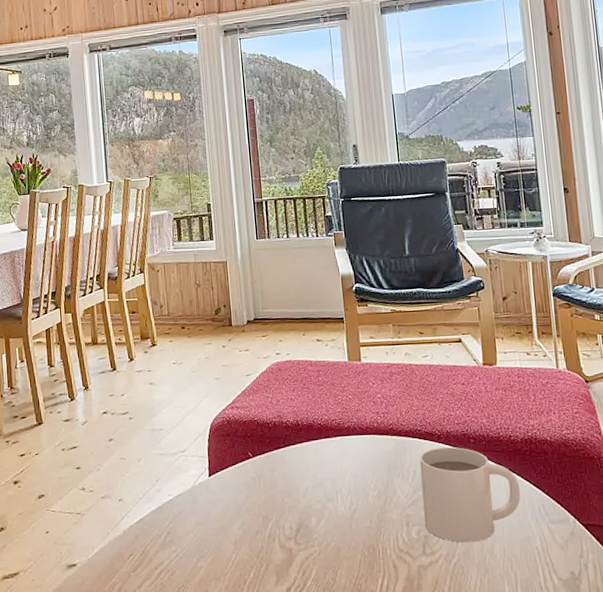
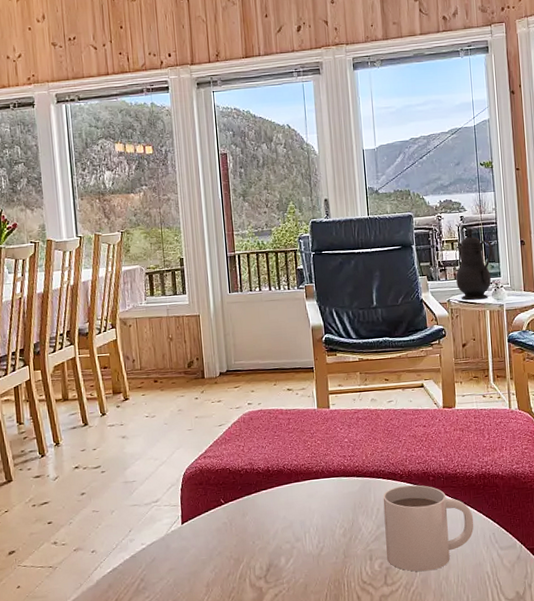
coffeepot: none [493,174,534,251] -> present [456,228,493,300]

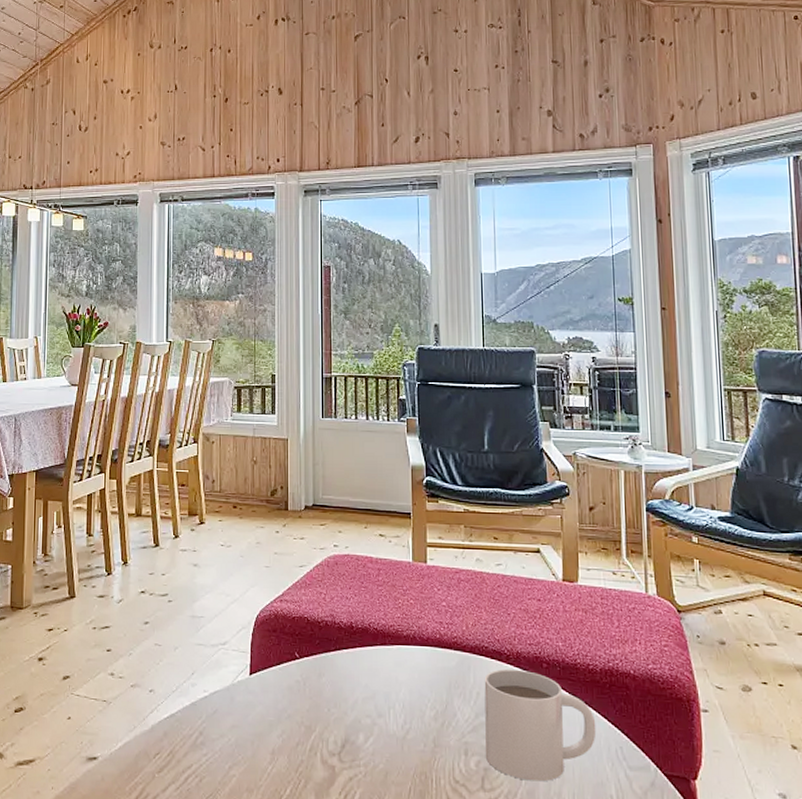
coffeepot: present [456,228,493,300] -> none [584,371,631,457]

